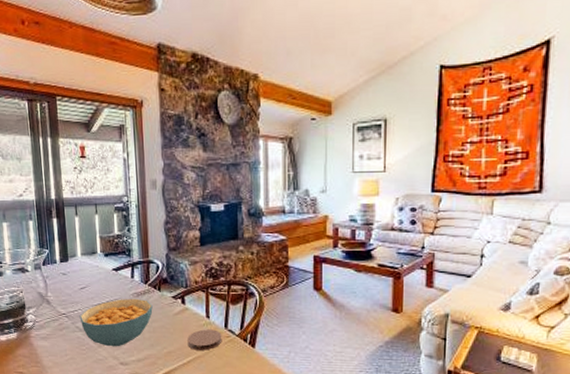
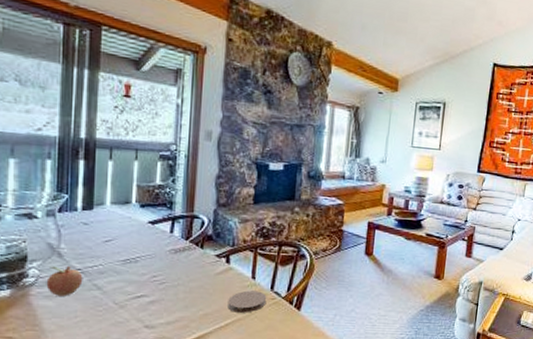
fruit: none [41,311,68,338] -> present [46,265,83,296]
cereal bowl: present [79,298,153,347] -> none [99,254,192,308]

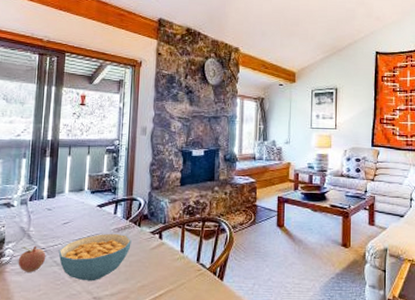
cereal bowl: none [99,254,192,308] -> present [58,233,131,281]
coaster: present [228,290,267,313] -> none [161,263,194,284]

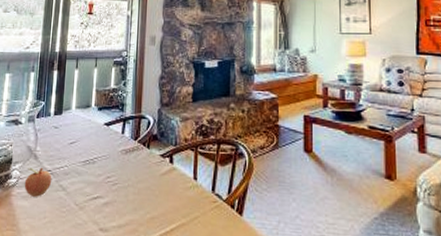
cereal bowl: present [58,233,131,281] -> none [64,155,140,210]

